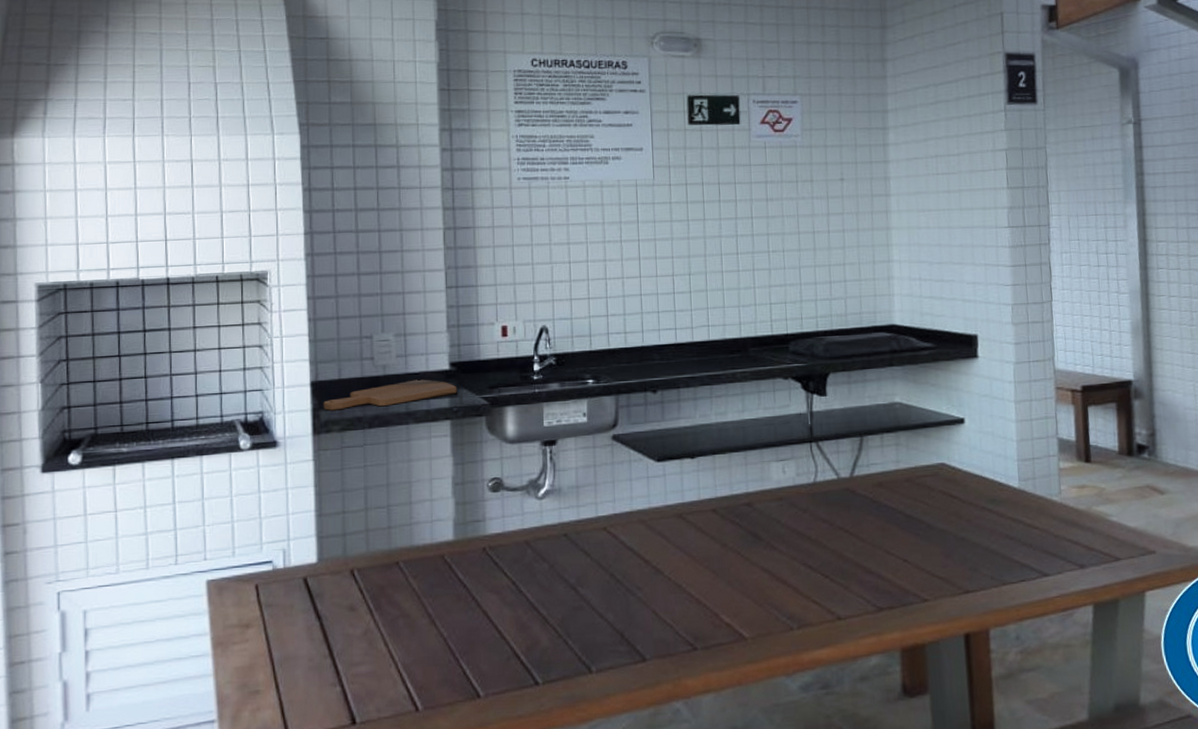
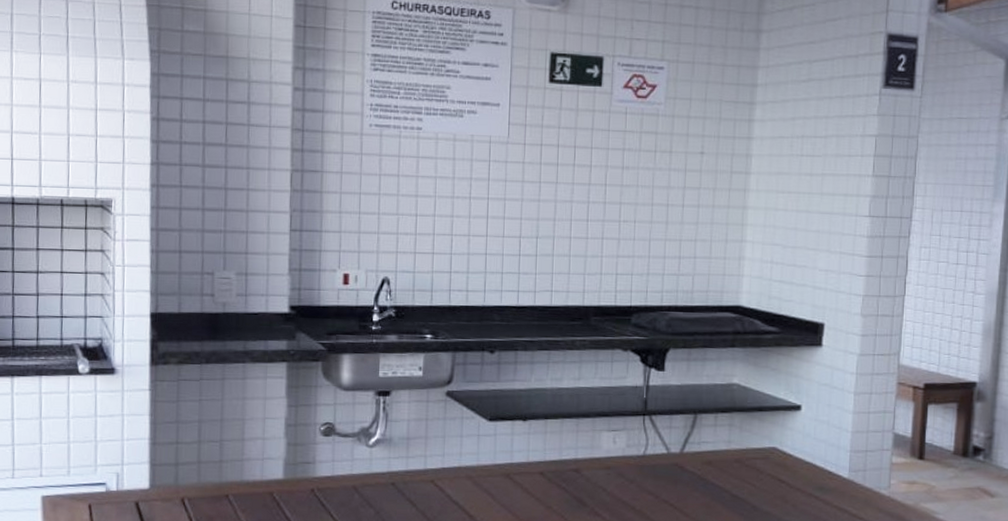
cutting board: present [323,379,457,411] -> none [162,319,295,344]

